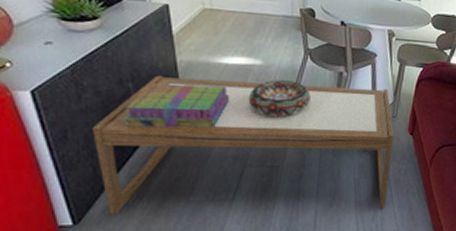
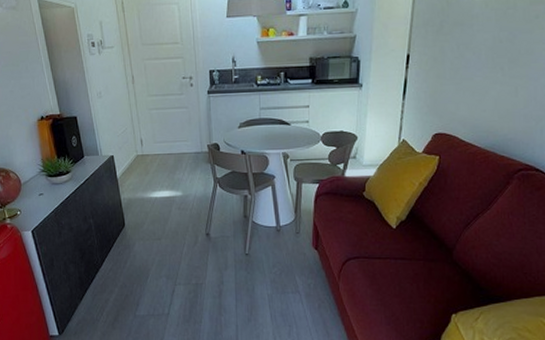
coffee table: present [92,75,394,216] -> none [69,206,300,328]
stack of books: present [124,83,230,128] -> none [88,217,160,255]
decorative bowl: present [248,80,311,117] -> none [174,207,223,239]

